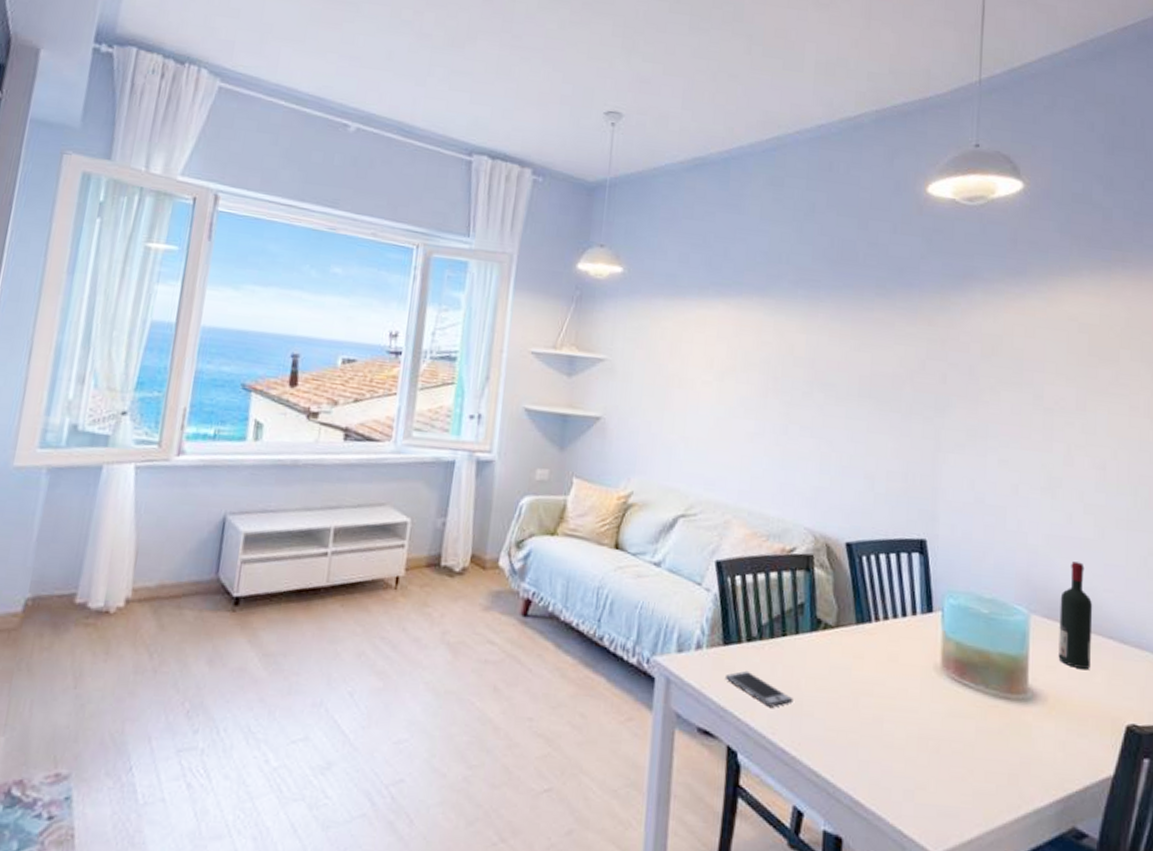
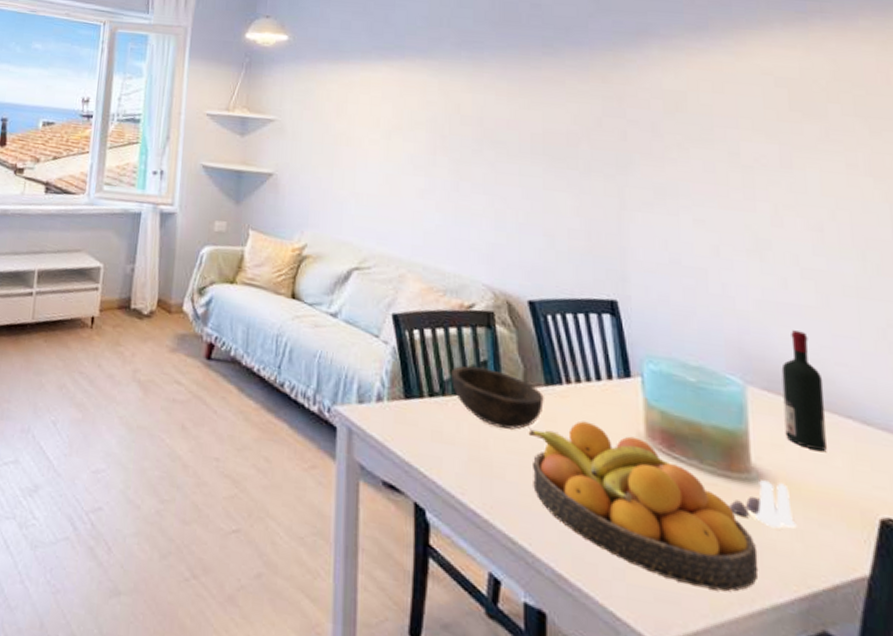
smartphone: present [724,670,793,708] -> none [408,426,482,467]
bowl: none [768,608,854,668] -> present [450,365,544,430]
fruit bowl: none [837,656,1027,802] -> present [528,421,759,592]
salt and pepper shaker set: none [1007,699,1060,742] -> present [729,480,797,529]

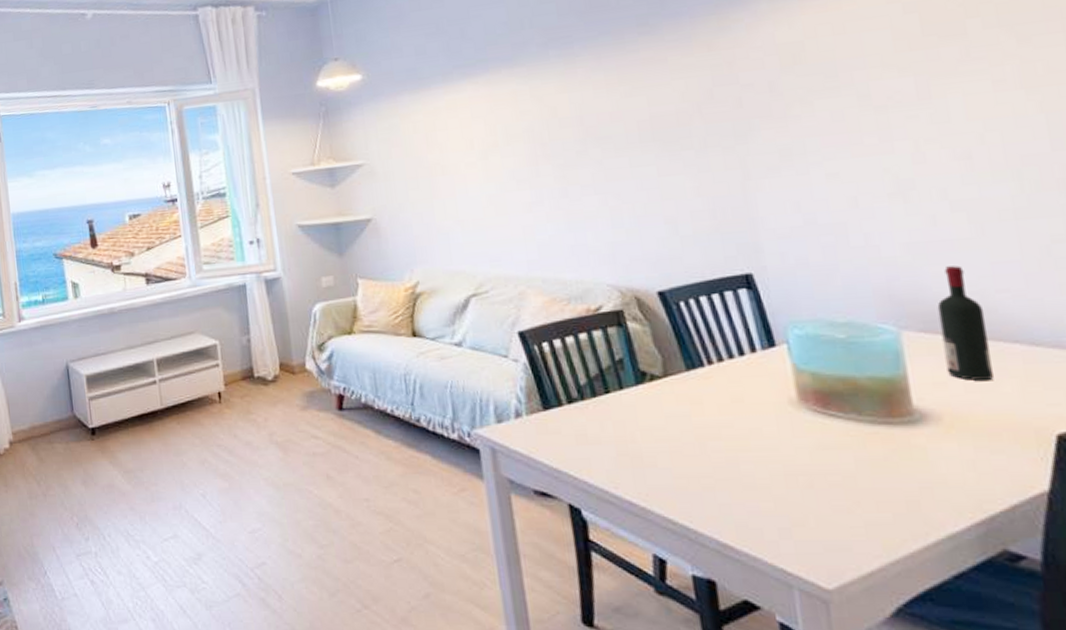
bowl: present [450,365,544,430] -> none [586,365,688,420]
fruit bowl: present [528,421,759,592] -> none [675,397,931,531]
salt and pepper shaker set: present [729,480,797,529] -> none [893,419,967,463]

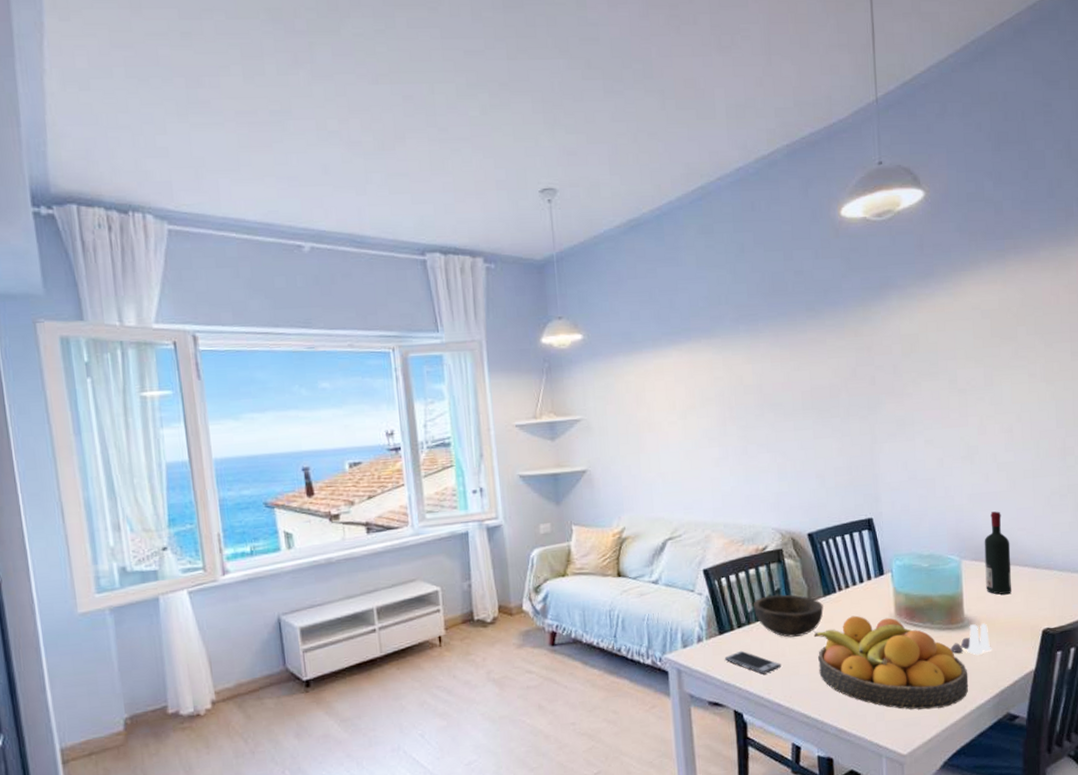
smartphone: none [551,431,631,463] -> present [724,650,781,674]
bowl: none [586,365,688,420] -> present [753,594,824,638]
fruit bowl: none [675,397,931,531] -> present [813,615,969,710]
salt and pepper shaker set: none [893,419,967,463] -> present [950,623,992,656]

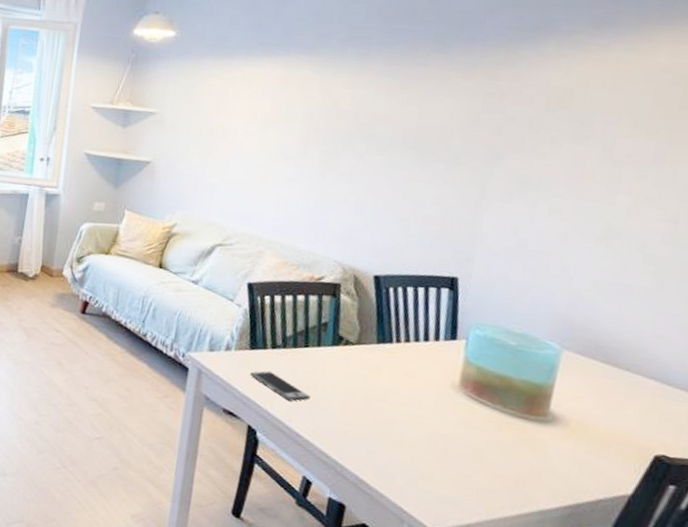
bowl: present [753,594,824,638] -> none [293,325,374,376]
fruit bowl: present [813,615,969,710] -> none [351,371,537,499]
salt and pepper shaker set: present [950,623,992,656] -> none [520,422,579,458]
wine bottle: present [984,511,1012,595] -> none [587,307,637,403]

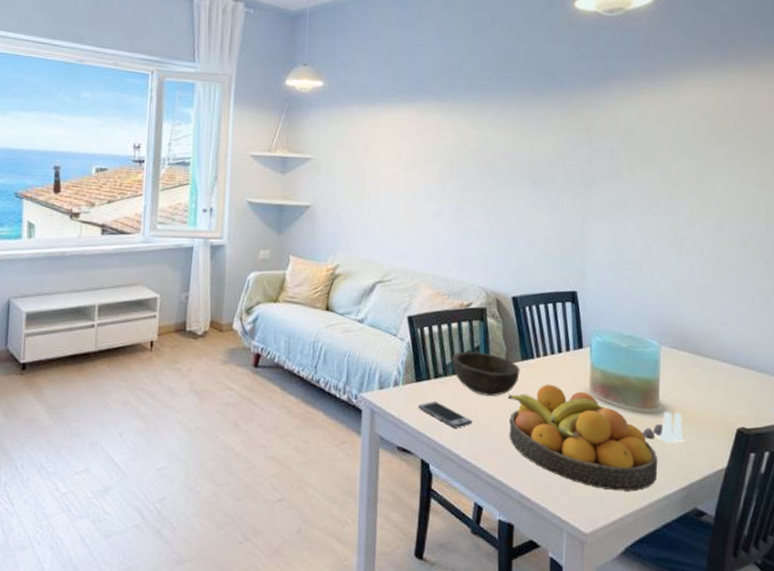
bowl: none [293,325,374,376] -> present [451,350,520,396]
fruit bowl: none [351,371,537,499] -> present [507,384,658,492]
salt and pepper shaker set: none [520,422,579,458] -> present [642,412,685,444]

